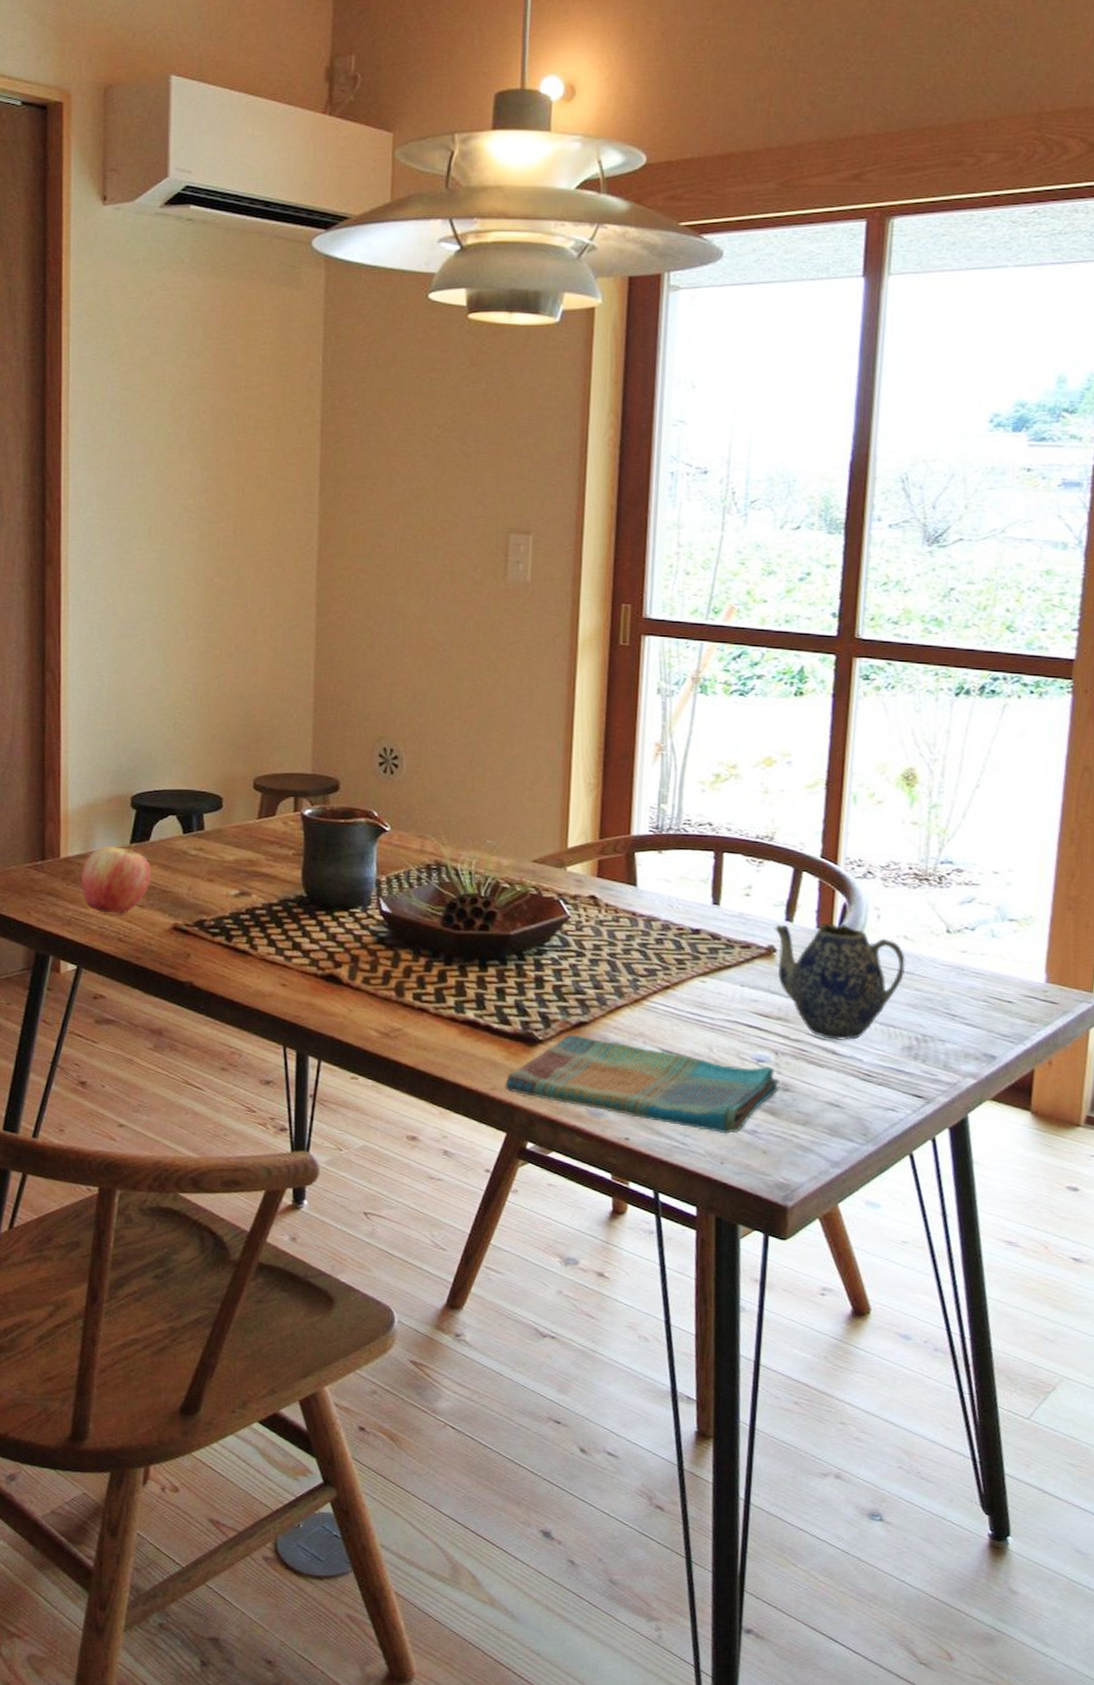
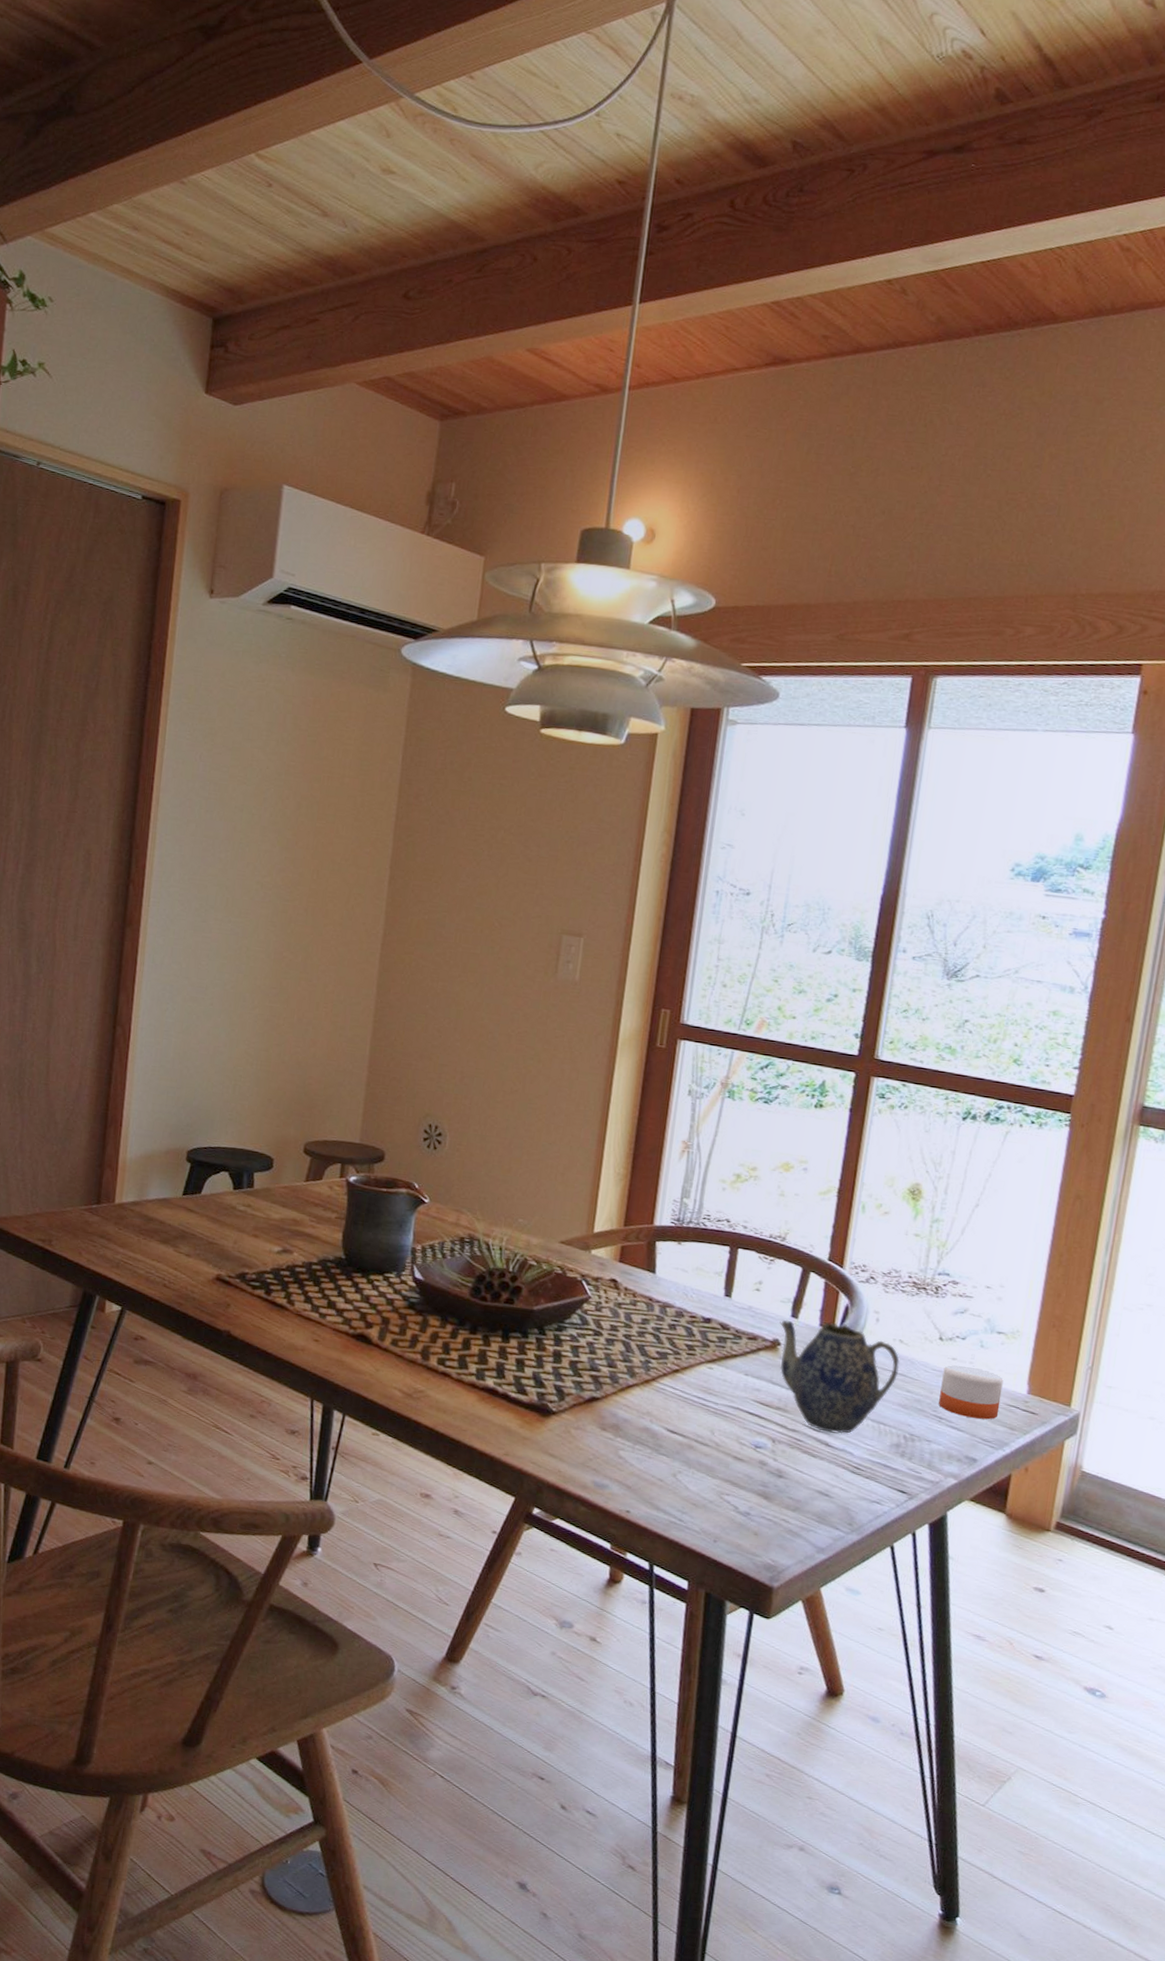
apple: present [80,843,152,914] -> none [132,1195,200,1261]
dish towel: present [504,1034,780,1134] -> none [516,1408,775,1514]
candle: none [951,957,1019,1013] -> present [939,1364,1004,1420]

